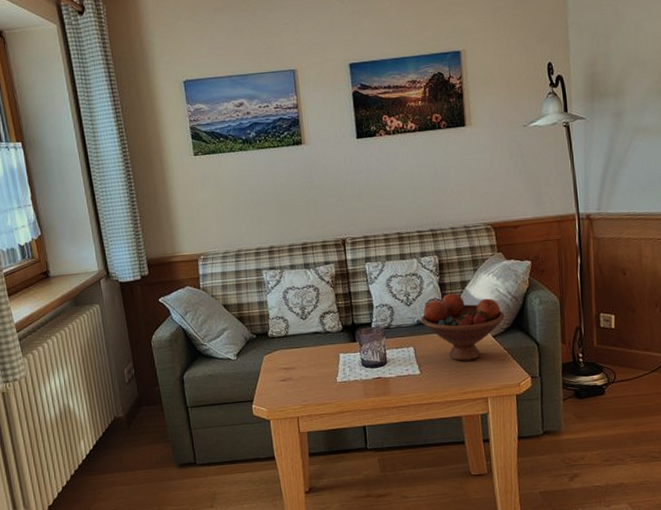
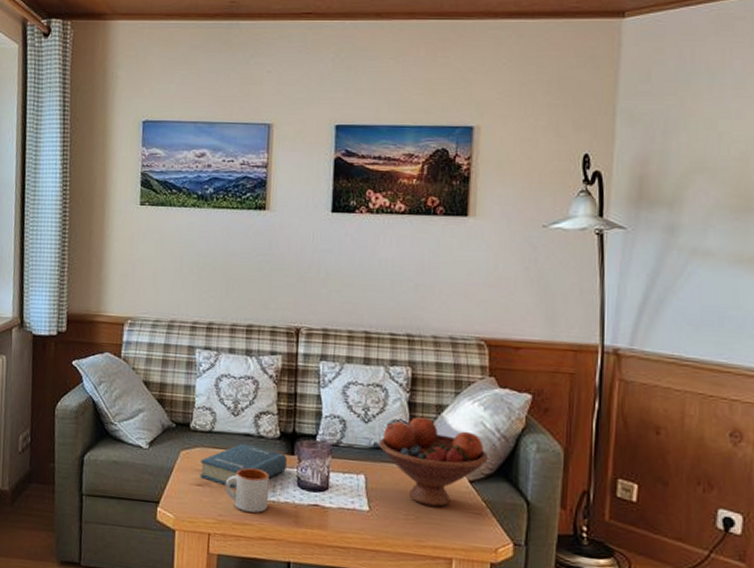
hardback book: none [281,340,351,377] -> present [200,443,287,488]
mug: none [304,358,342,395] -> present [225,467,270,514]

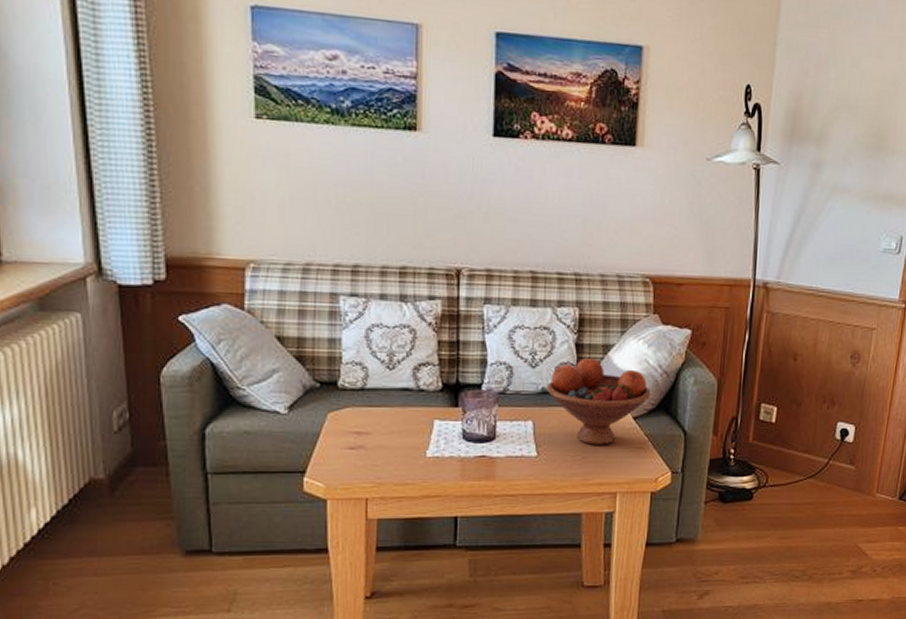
hardback book: present [200,443,287,488] -> none [352,398,450,447]
mug: present [225,467,270,514] -> none [382,424,432,472]

